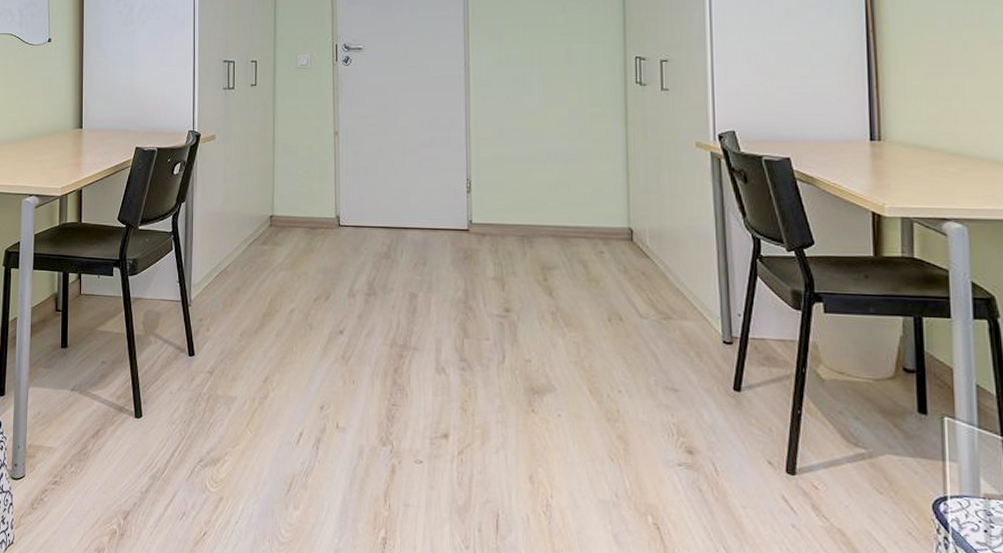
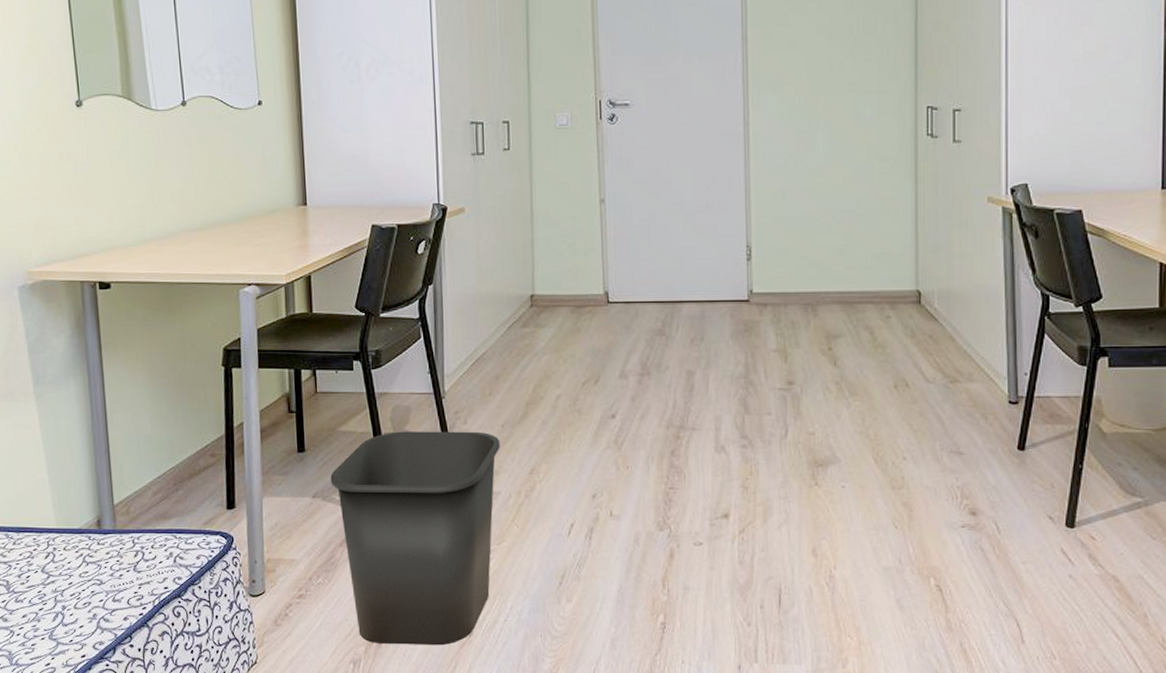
waste bin: none [87,334,238,541] -> present [330,431,500,646]

